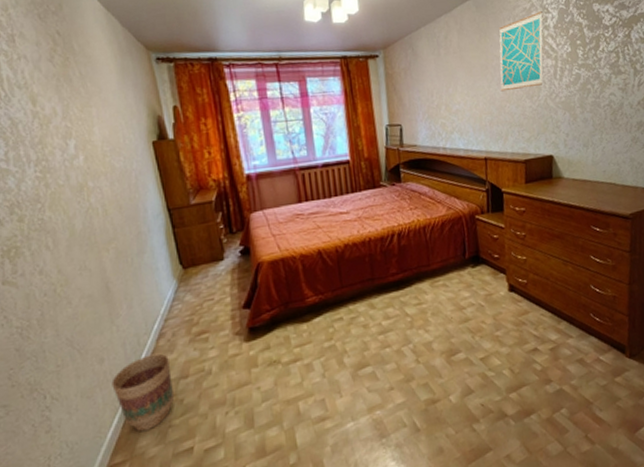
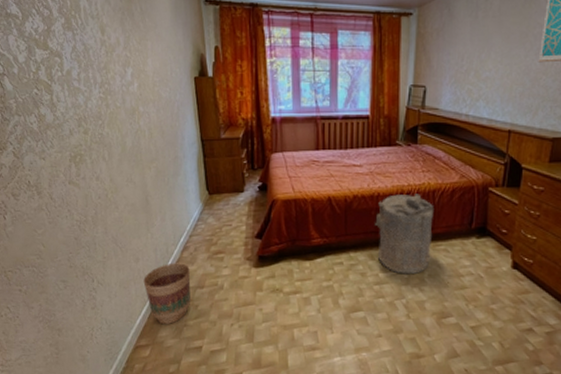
laundry hamper: none [370,232,431,318] -> present [375,194,435,275]

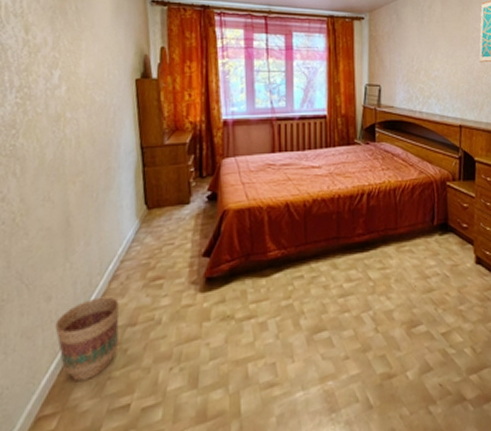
laundry hamper: present [375,194,435,275] -> none [337,193,397,282]

